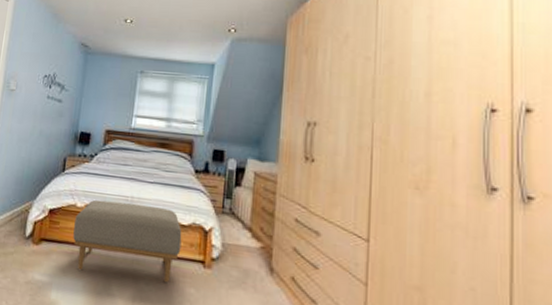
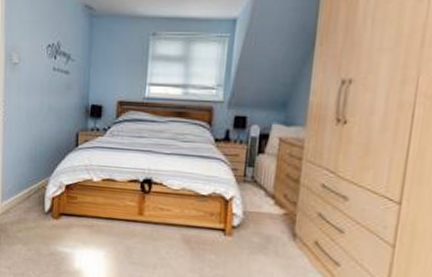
ottoman: present [73,199,182,283] -> none [91,173,202,251]

